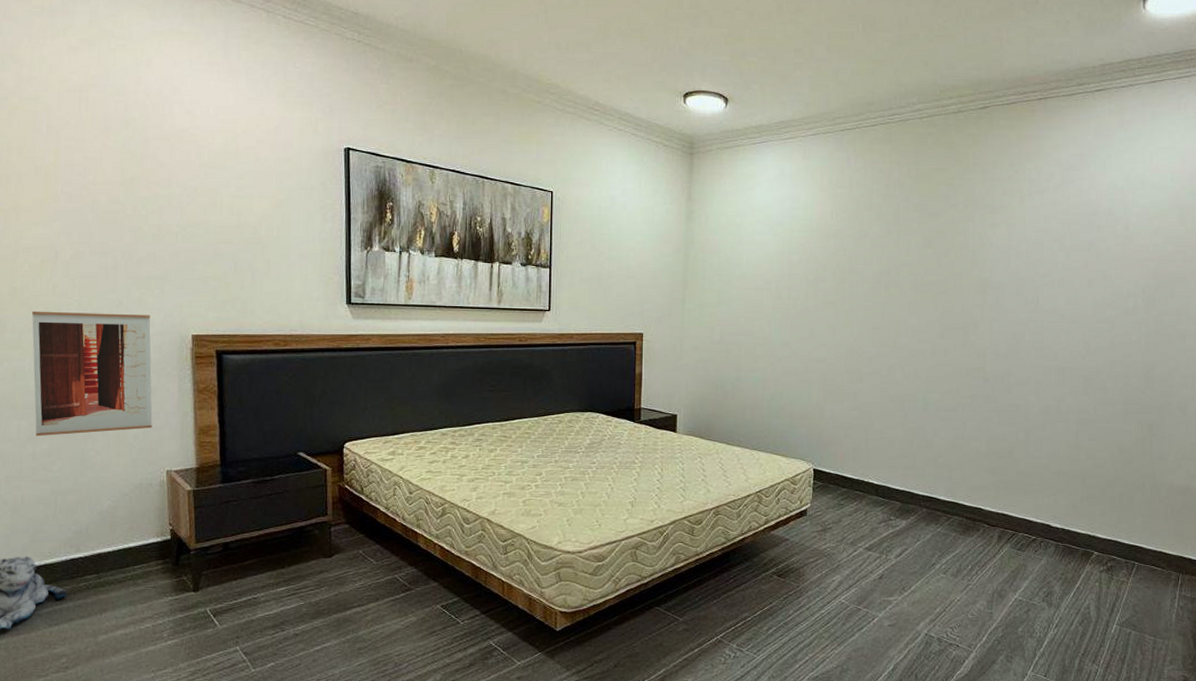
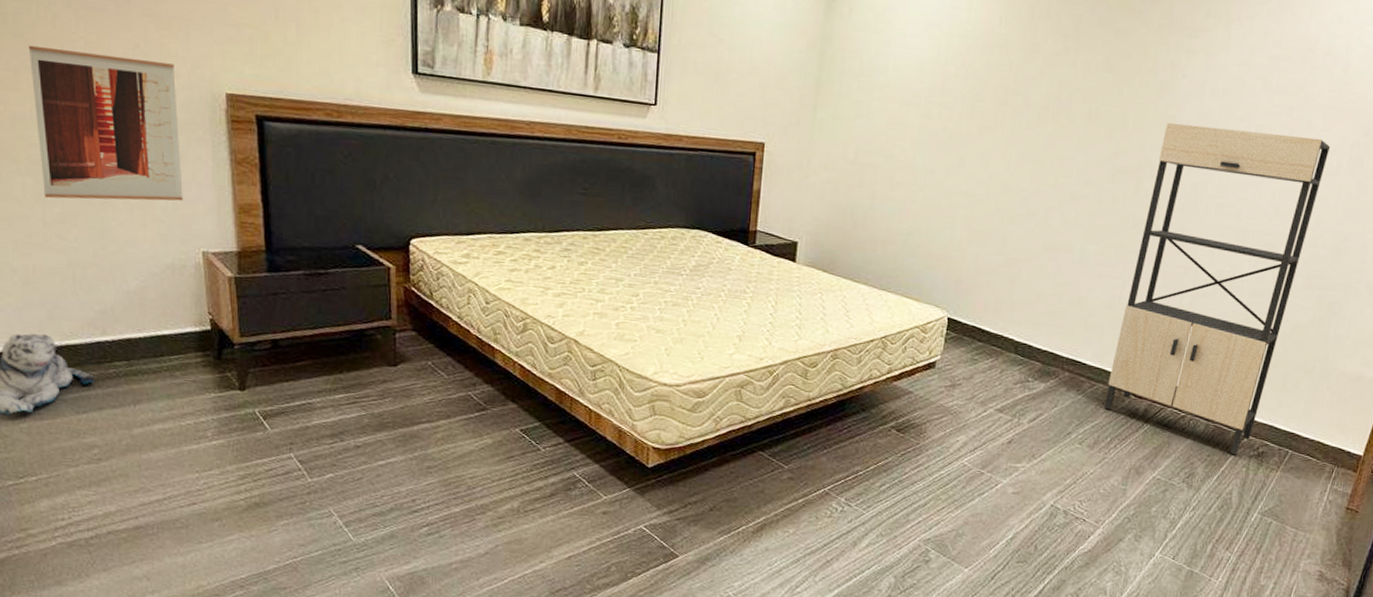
shelving unit: none [962,284,1126,572] -> present [1104,122,1331,456]

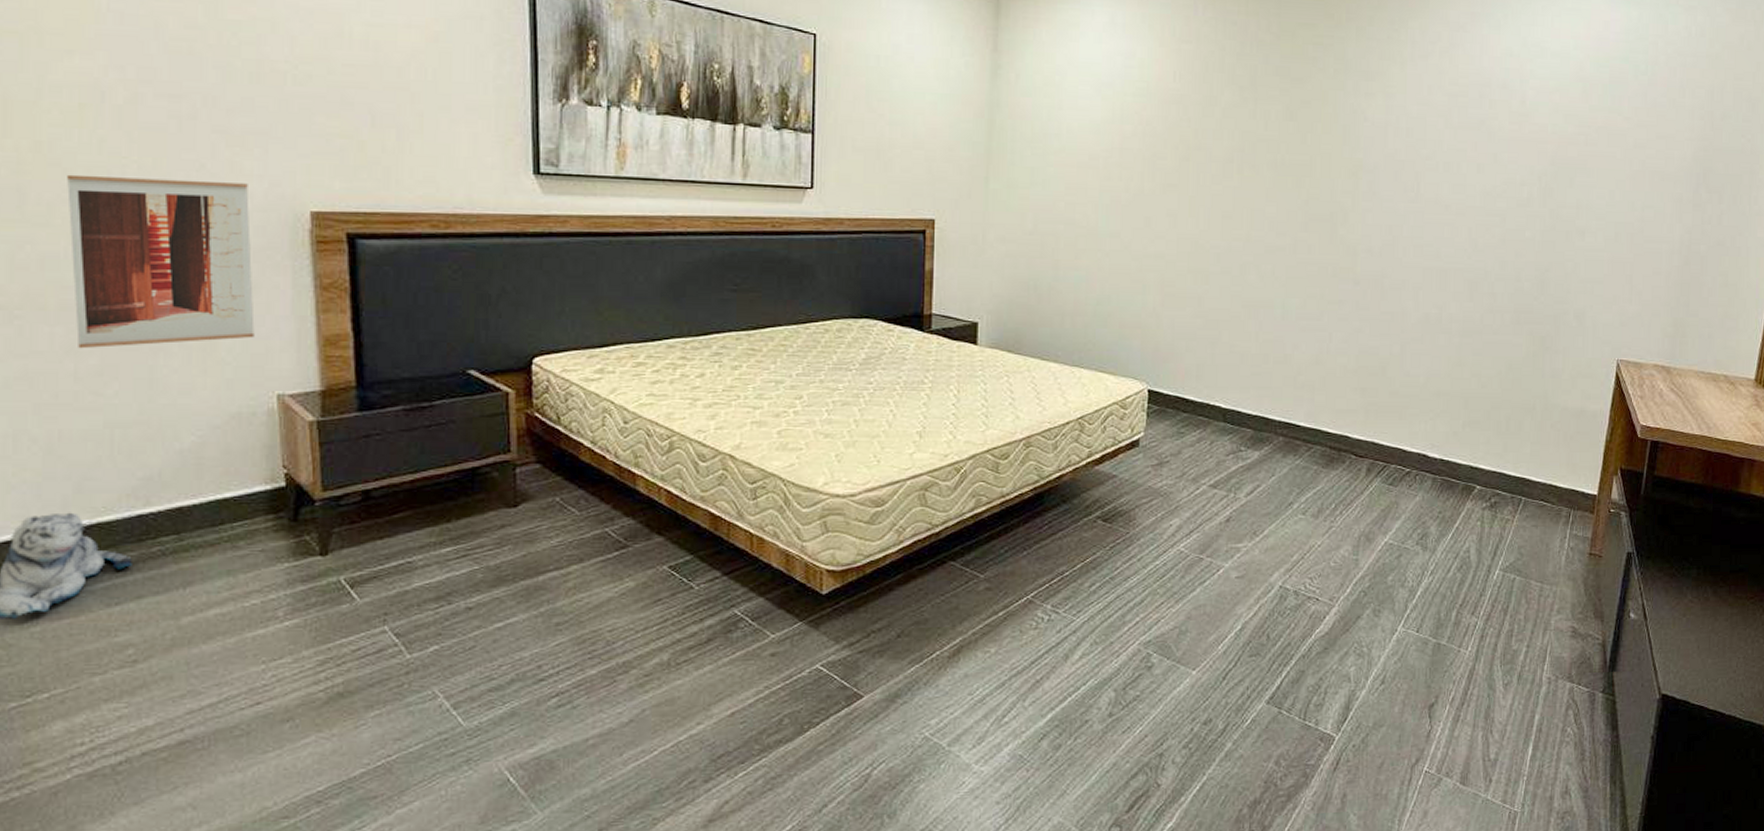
shelving unit: present [1104,122,1331,456] -> none [1325,166,1519,509]

